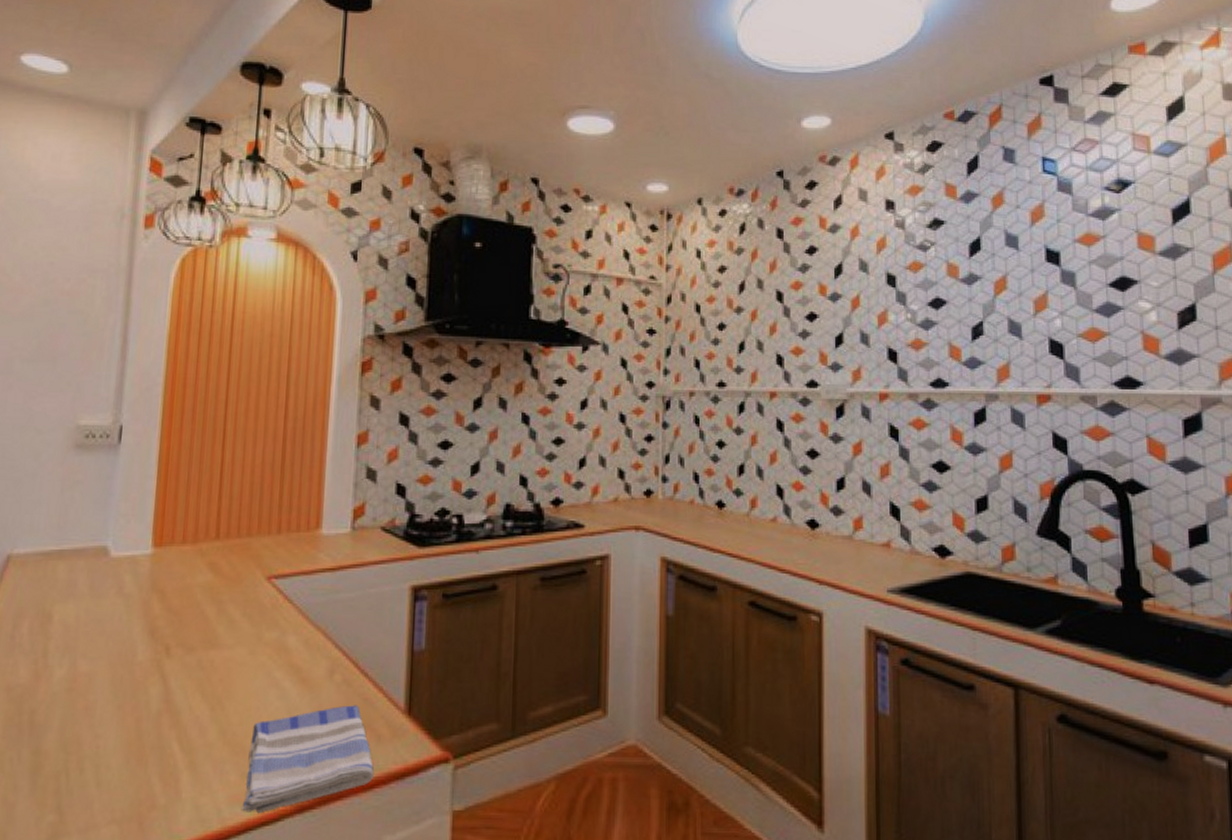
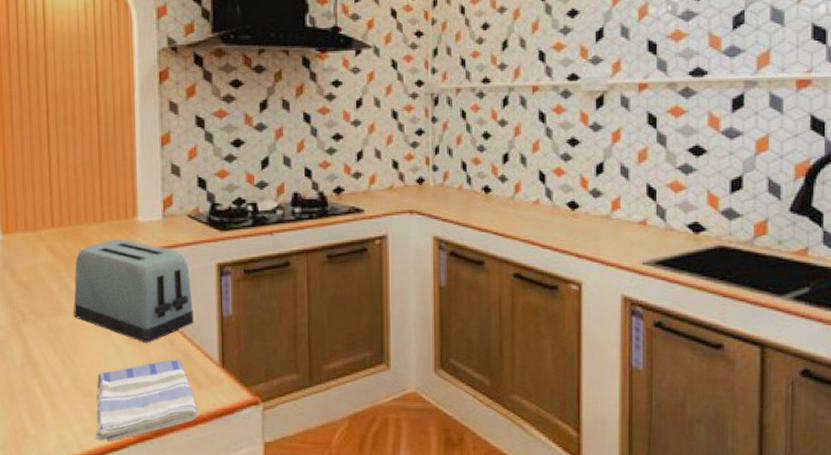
toaster: none [232,555,379,684] -> present [74,239,194,343]

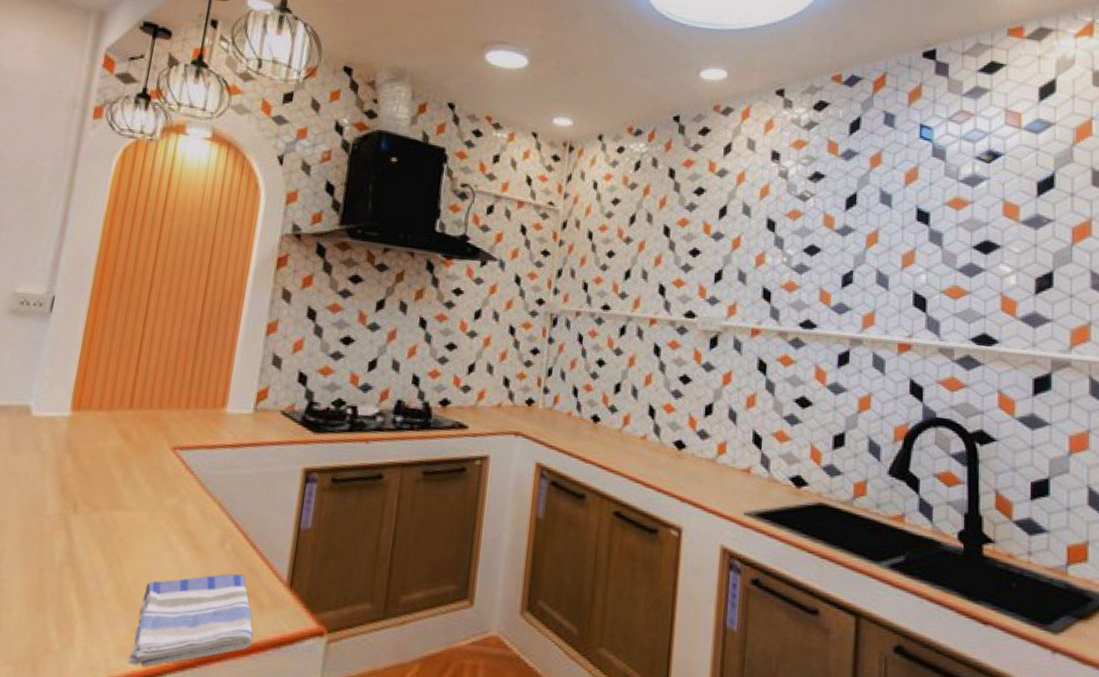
toaster: present [74,239,194,343] -> none [133,429,273,552]

